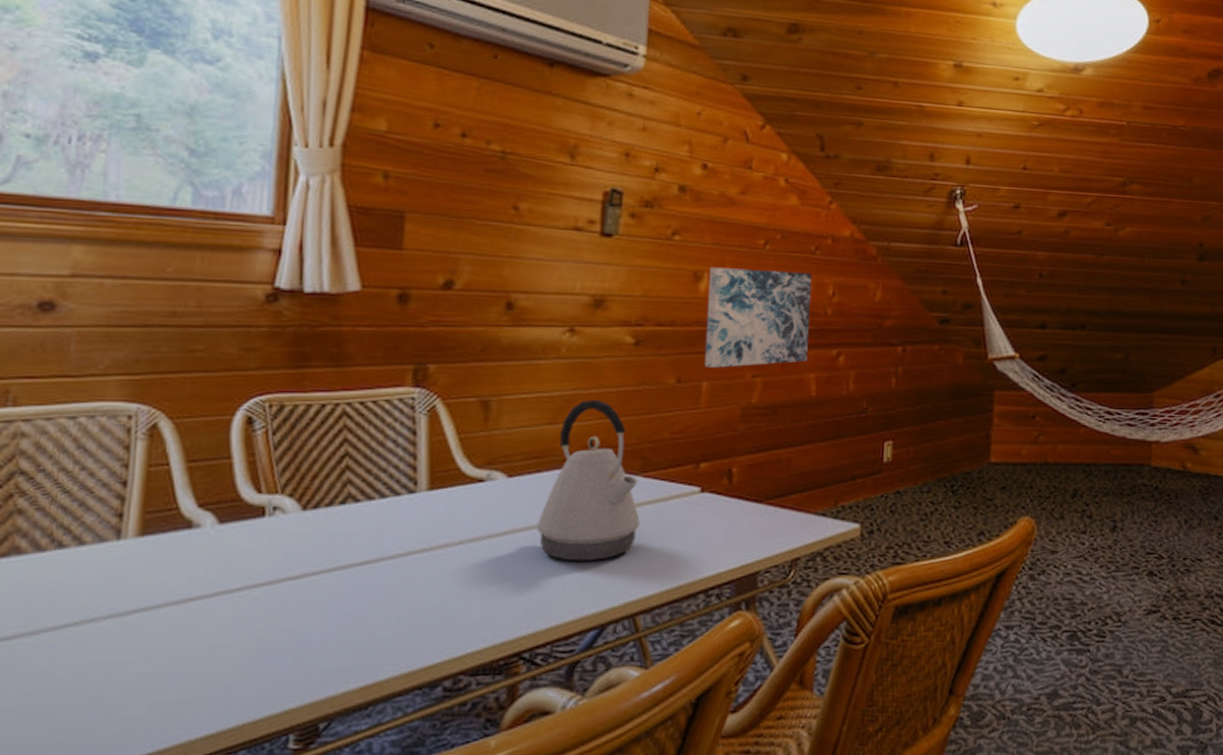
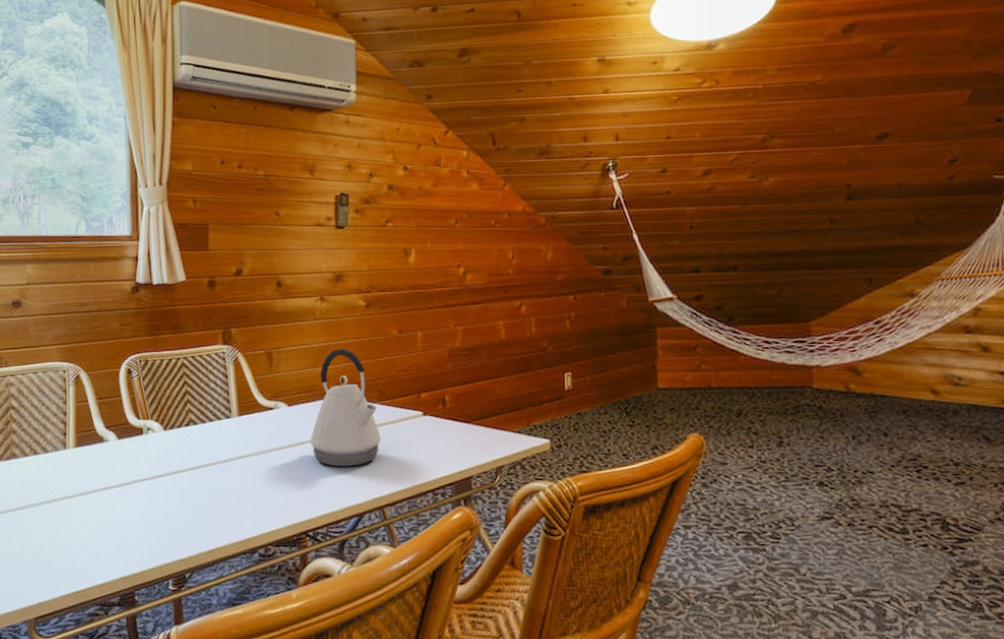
wall art: present [704,267,813,368] -> none [415,242,496,321]

